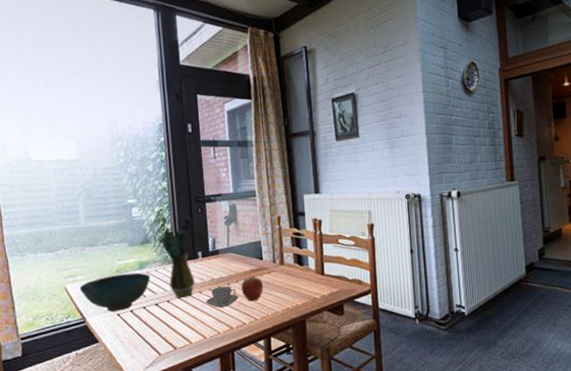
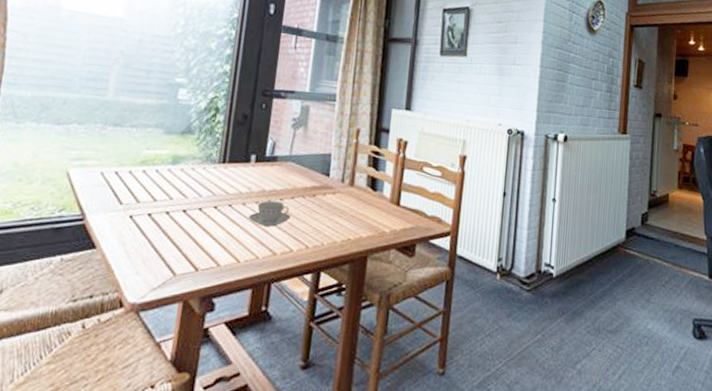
bowl: present [79,272,151,312] -> none [86,166,184,212]
vase: present [158,226,195,298] -> none [204,118,243,207]
fruit: present [241,276,264,301] -> none [296,194,325,225]

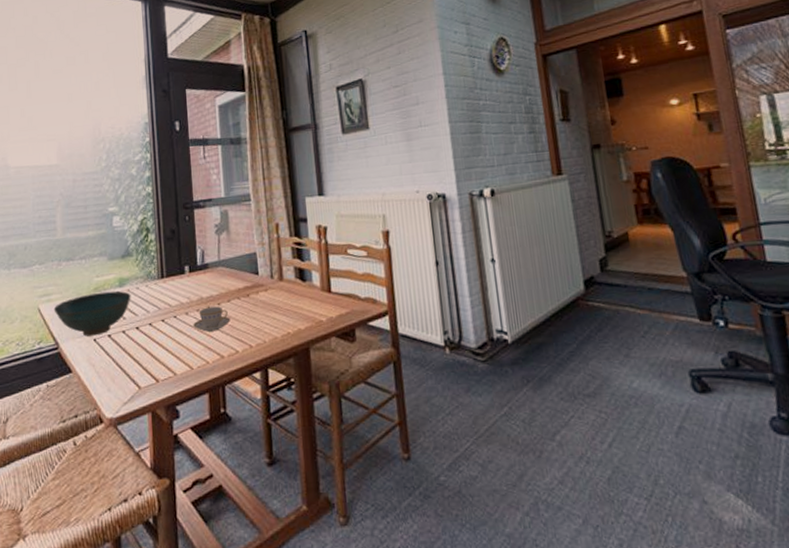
bowl: none [86,166,184,212] -> present [54,290,131,337]

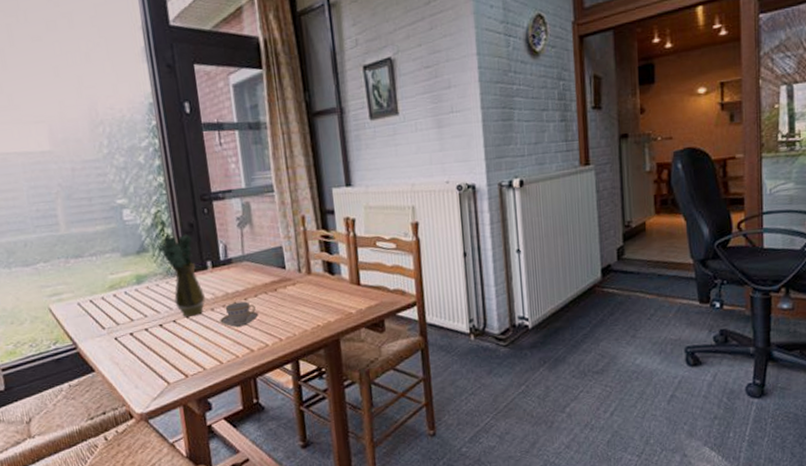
bowl: present [54,290,131,337] -> none [66,288,152,336]
vase: none [141,237,181,320] -> present [158,231,206,317]

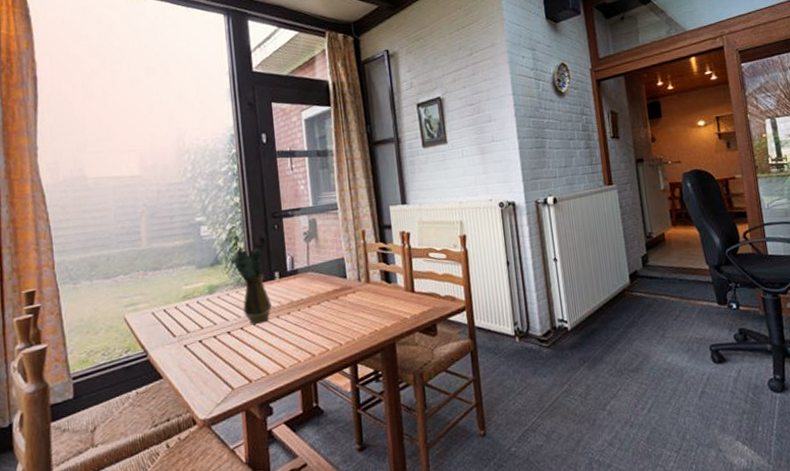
teacup: present [220,301,259,327] -> none [284,309,321,333]

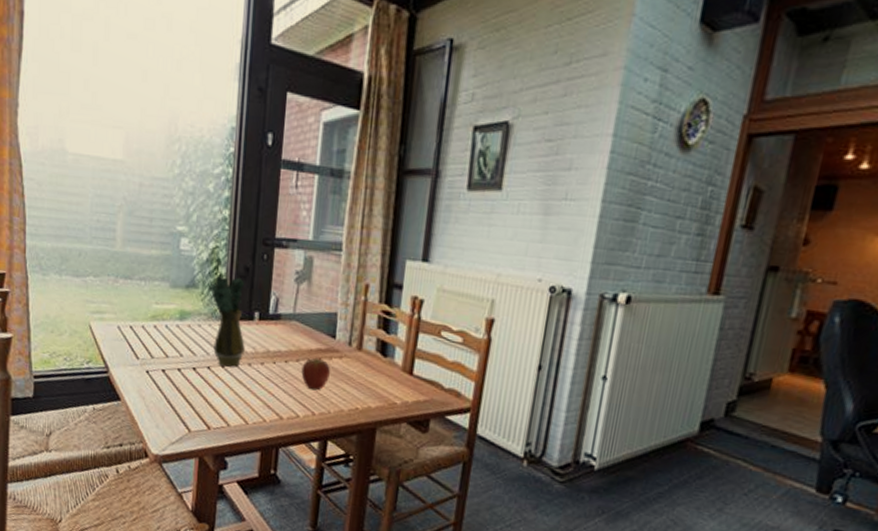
fruit: none [323,297,349,325] -> present [301,357,331,390]

